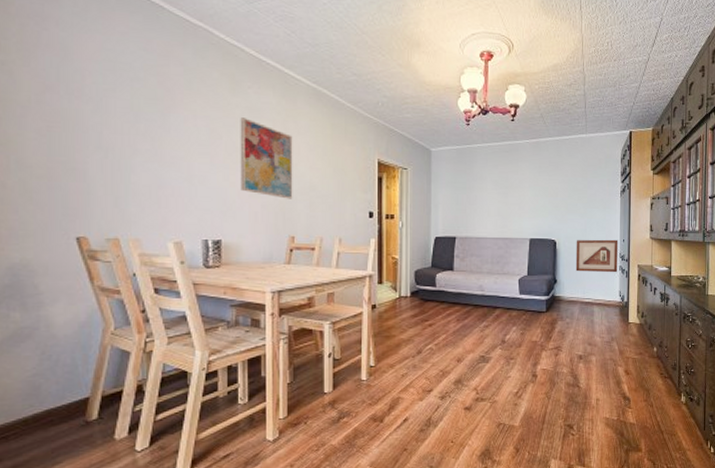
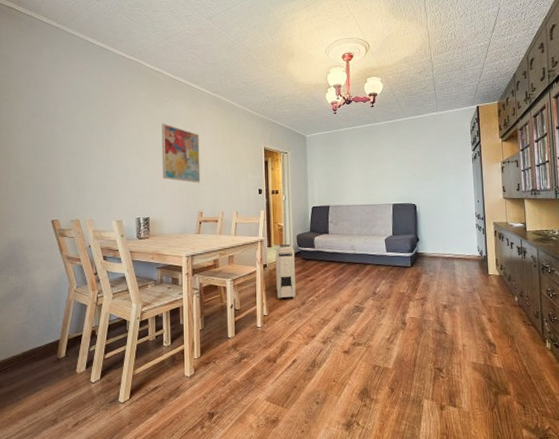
air purifier: none [387,281,411,346] -> present [275,244,296,299]
picture frame: present [575,239,618,273] -> none [434,201,475,231]

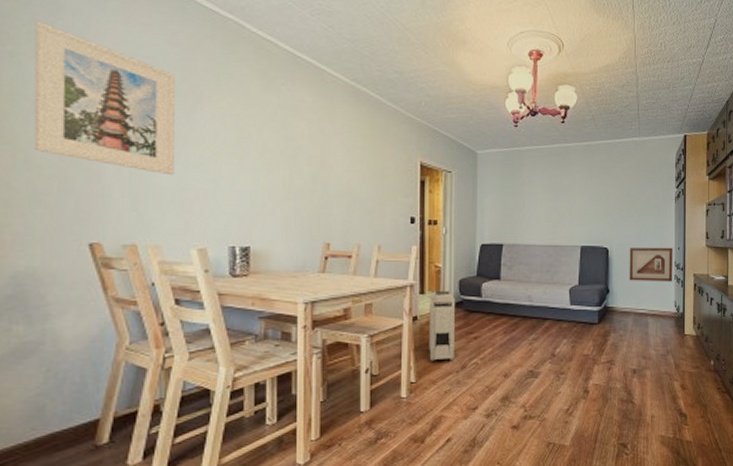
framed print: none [19,77,101,171] -> present [34,20,175,176]
wall art: present [161,124,201,183] -> none [272,116,329,203]
picture frame: none [434,201,475,231] -> present [629,247,673,282]

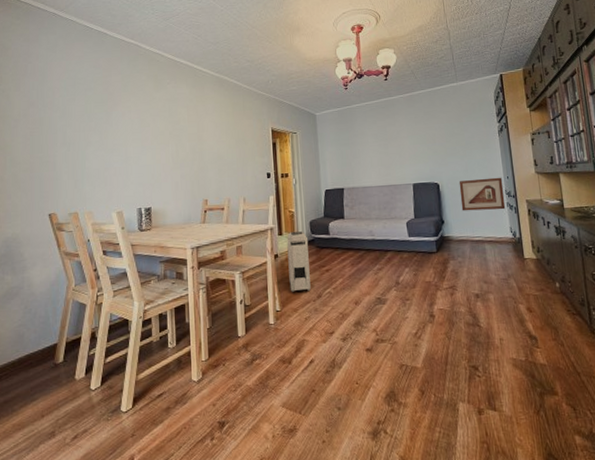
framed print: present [34,20,175,176] -> none [16,66,100,160]

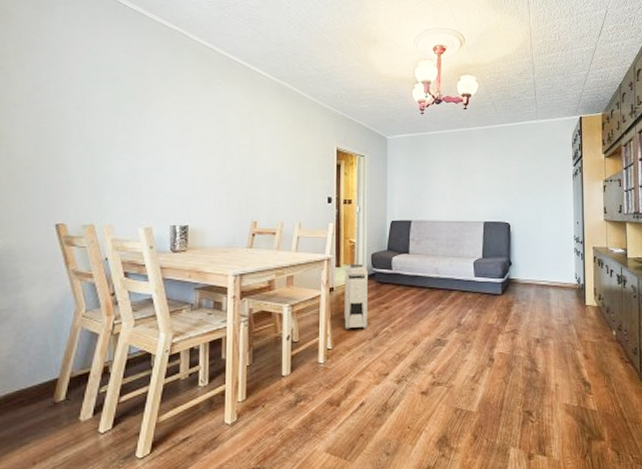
picture frame: present [459,177,506,211] -> none [530,222,573,255]

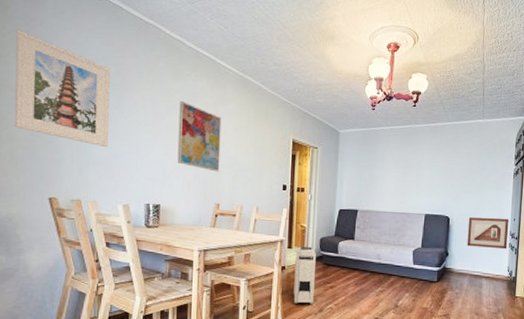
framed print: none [15,39,130,165] -> present [14,29,110,148]
wall art: none [208,111,257,186] -> present [177,101,222,172]
picture frame: none [530,222,573,255] -> present [467,217,509,250]

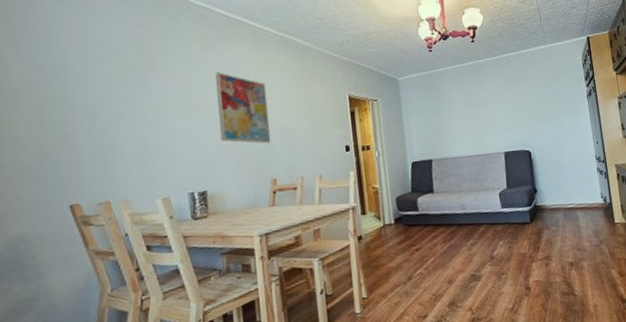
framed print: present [14,29,110,148] -> none [11,20,136,137]
air purifier: present [293,247,316,304] -> none [371,209,400,276]
picture frame: present [467,217,509,250] -> none [550,142,596,179]

